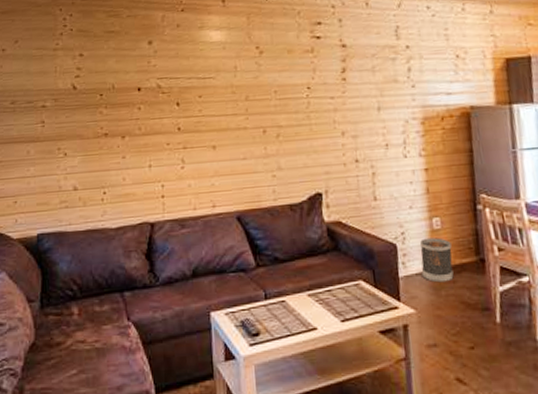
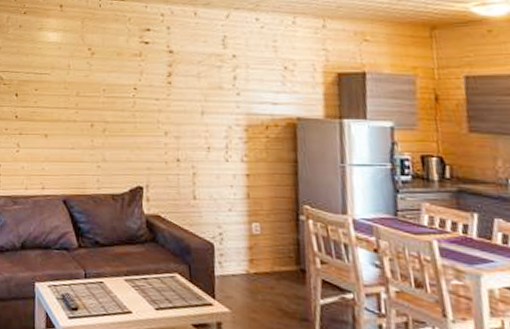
wastebasket: present [420,237,454,283] -> none [238,241,272,287]

